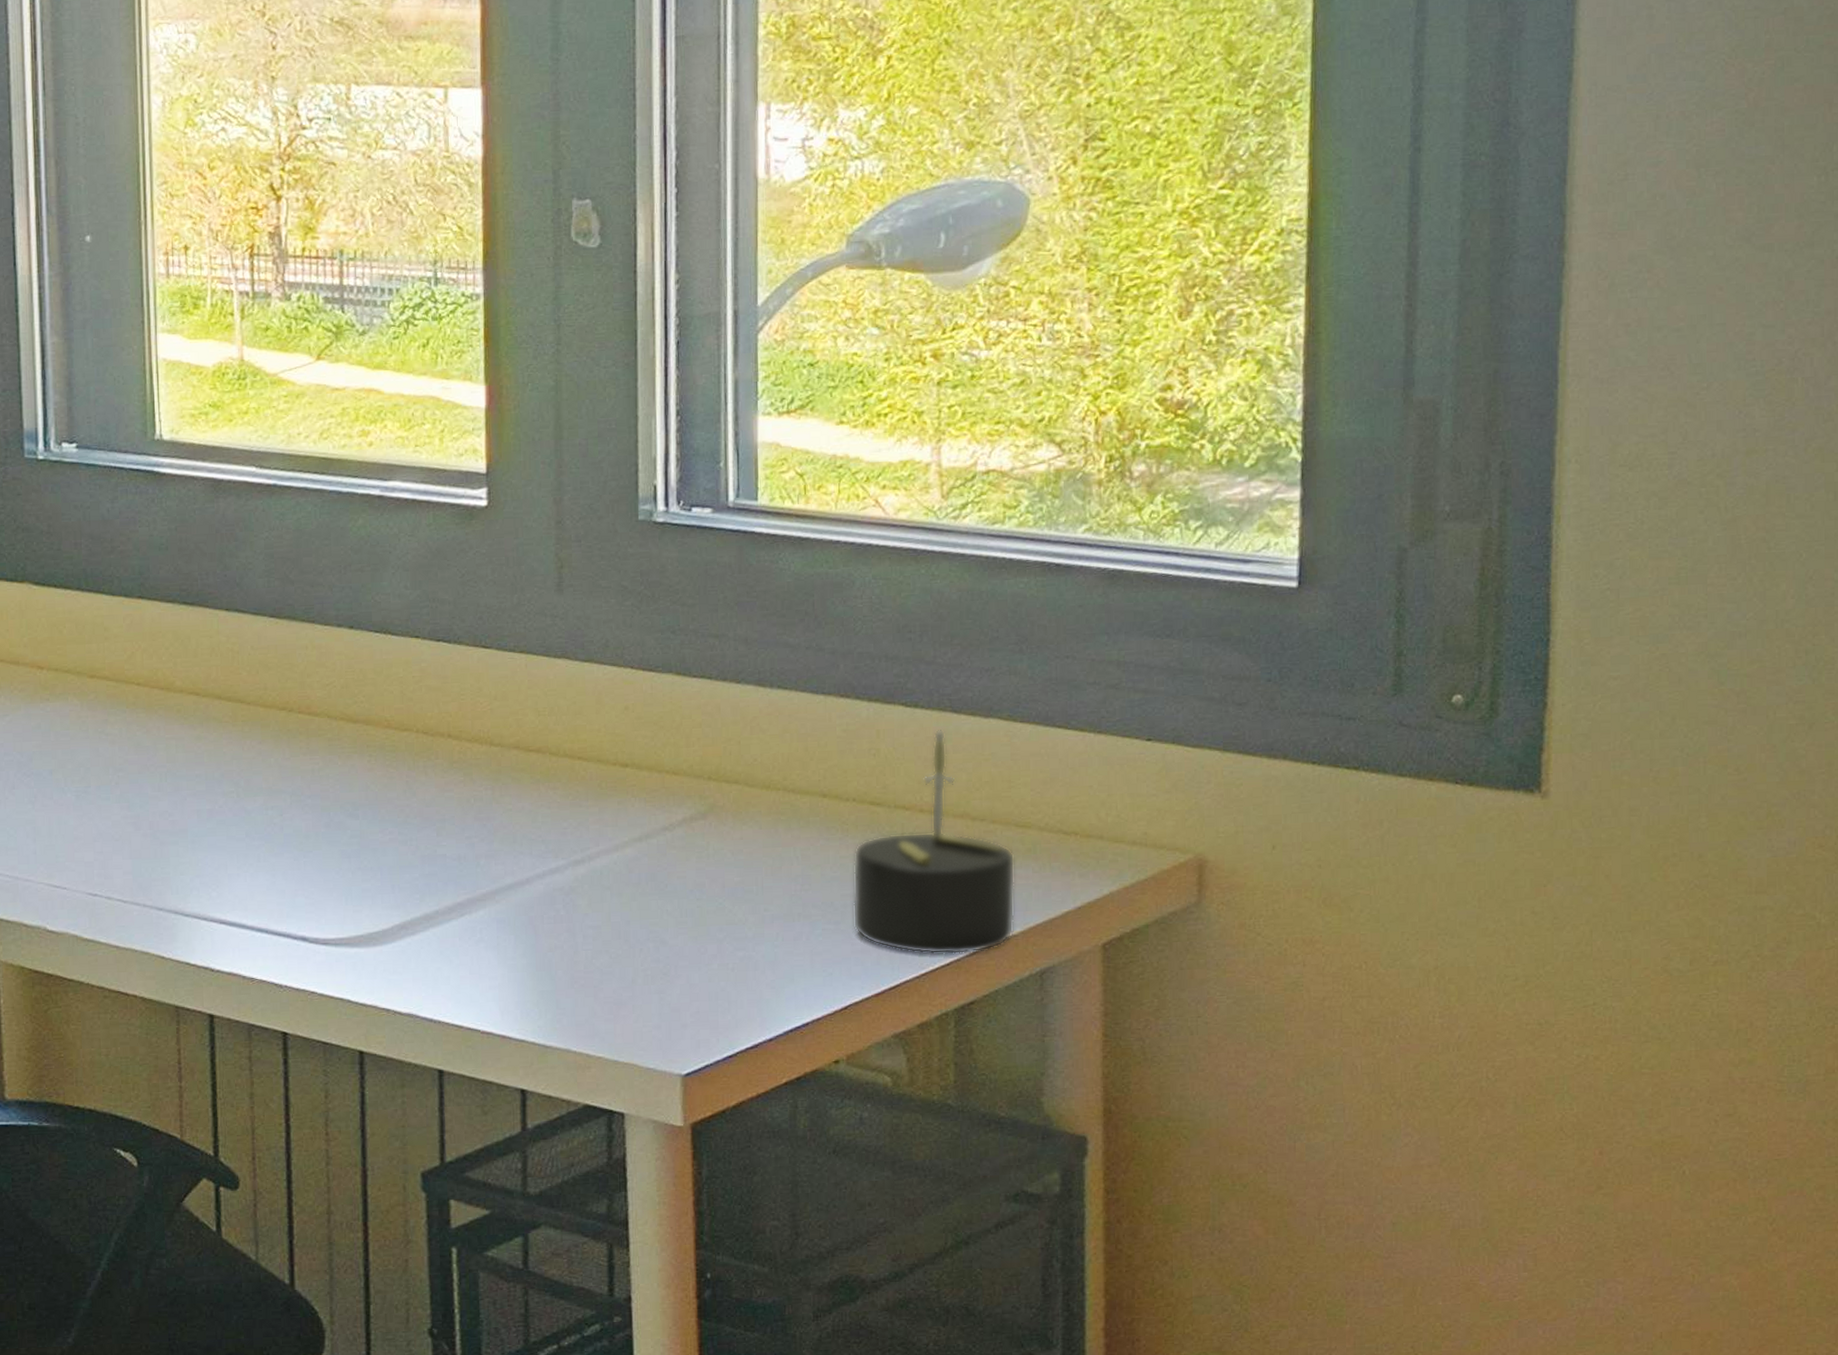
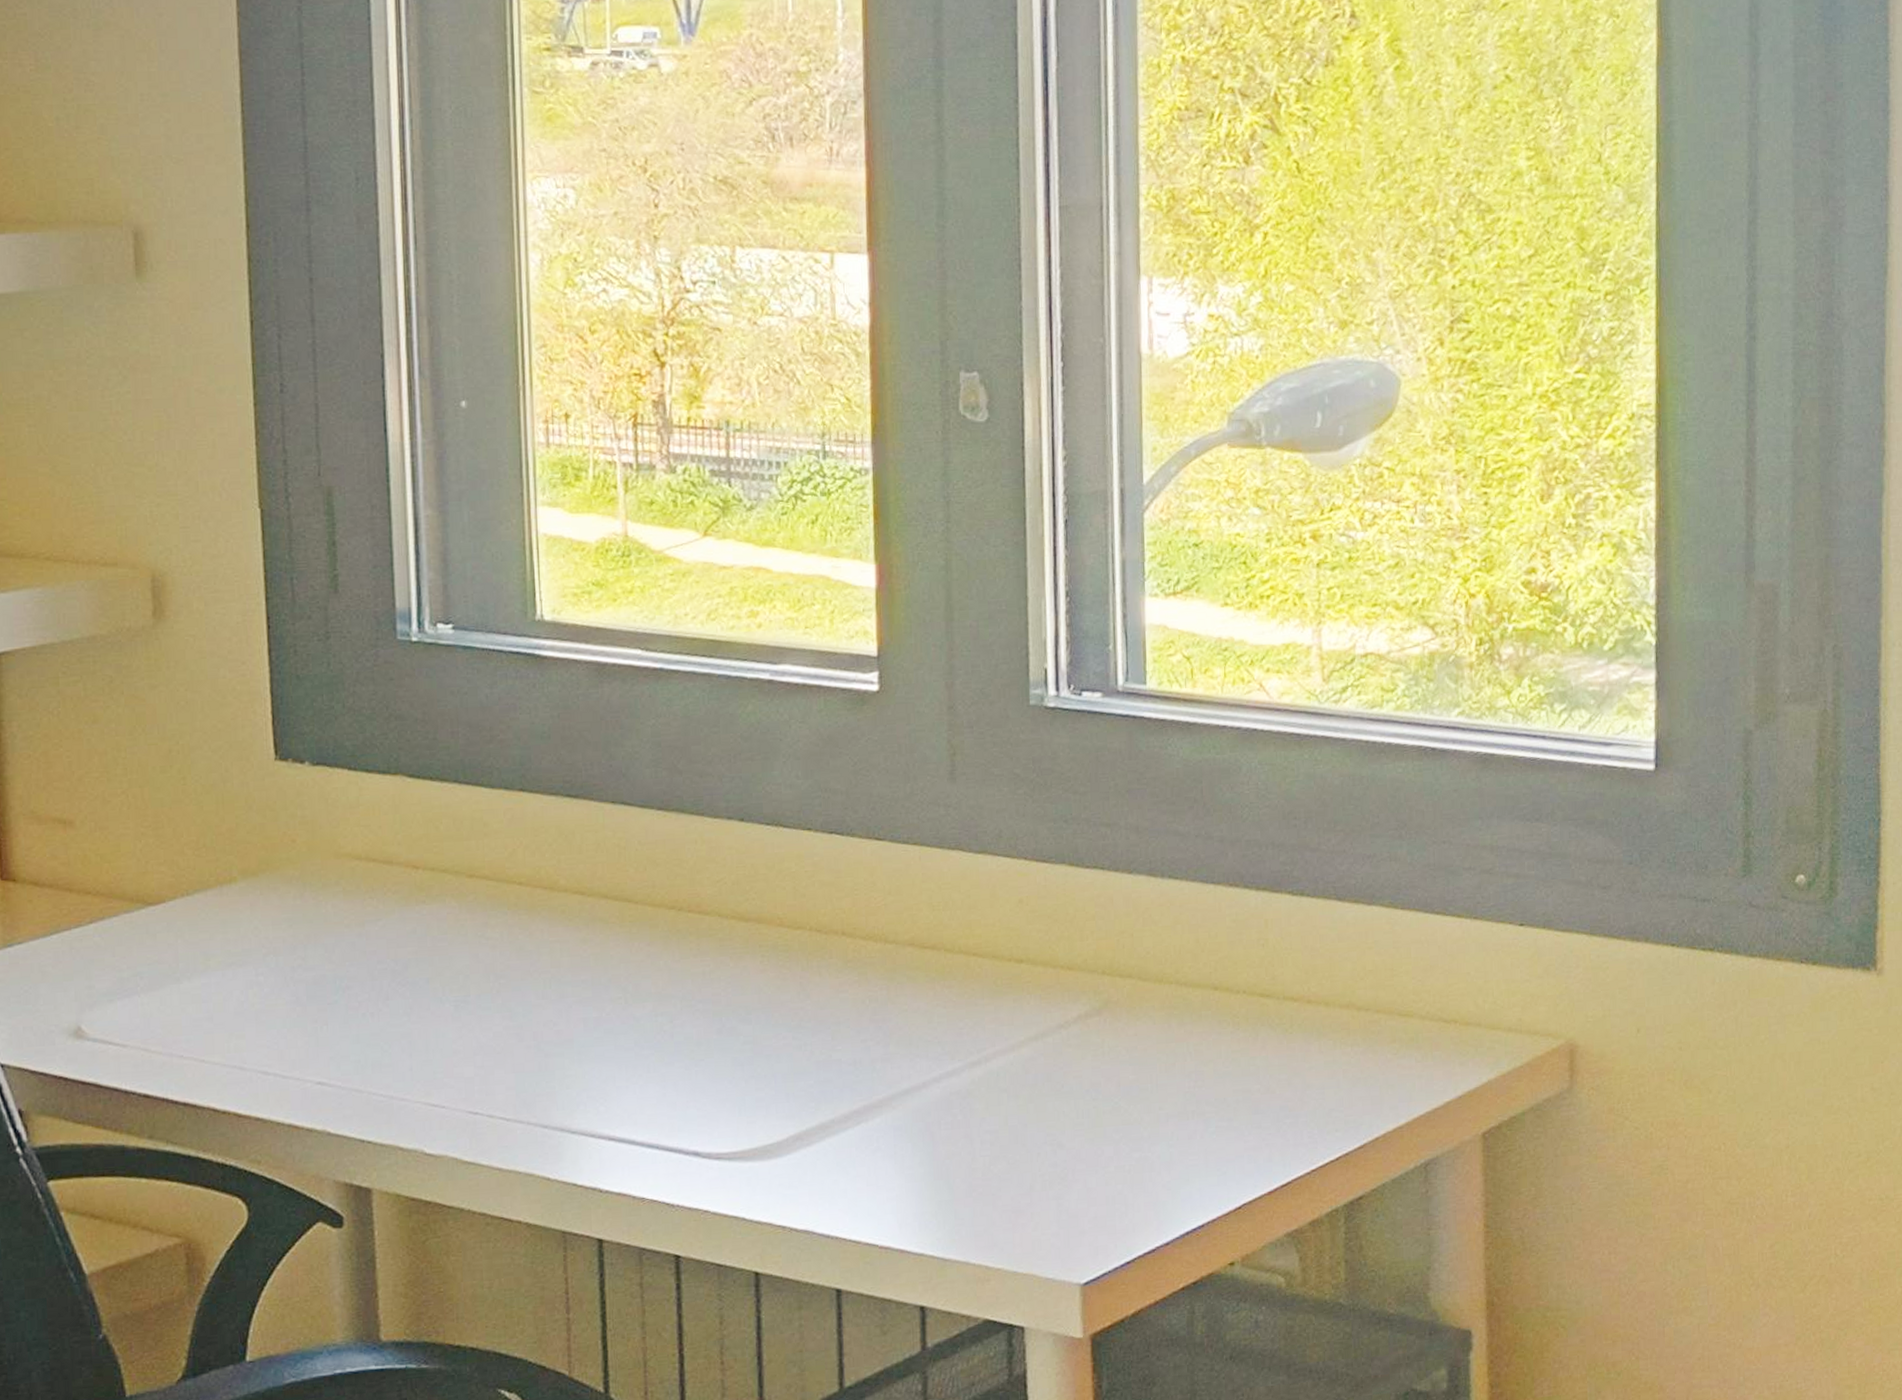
candle: present [852,729,1015,955] -> none [1244,917,1400,1149]

